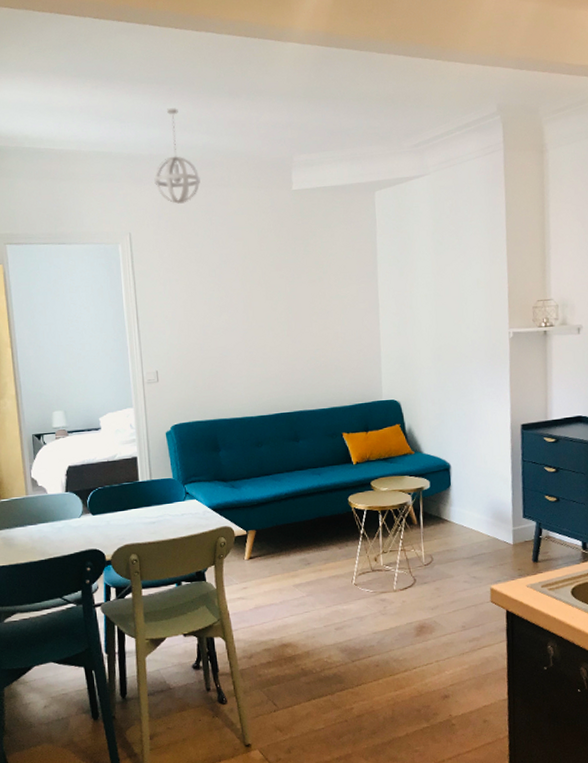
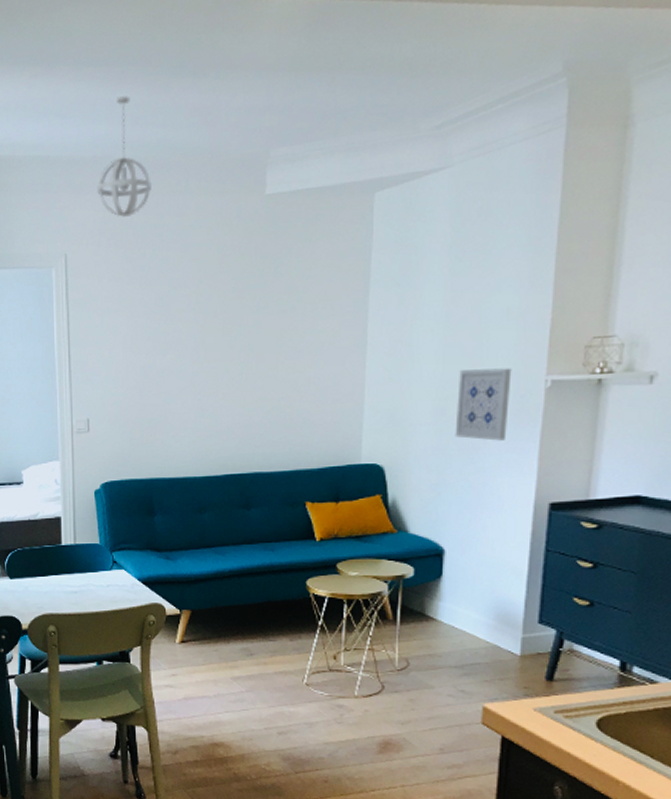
wall art: none [448,323,486,379] -> present [455,368,512,441]

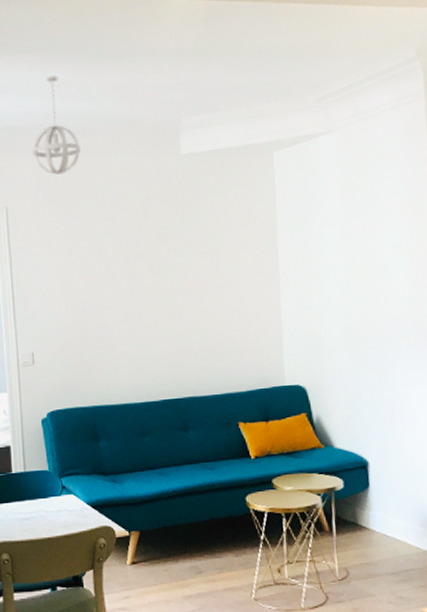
wall art: present [455,368,512,441] -> none [362,296,410,361]

